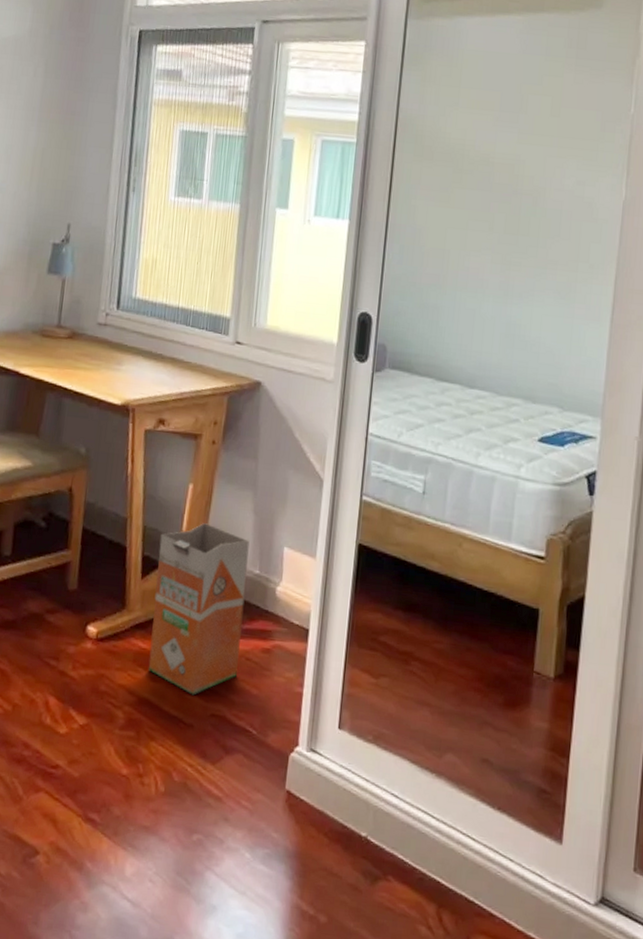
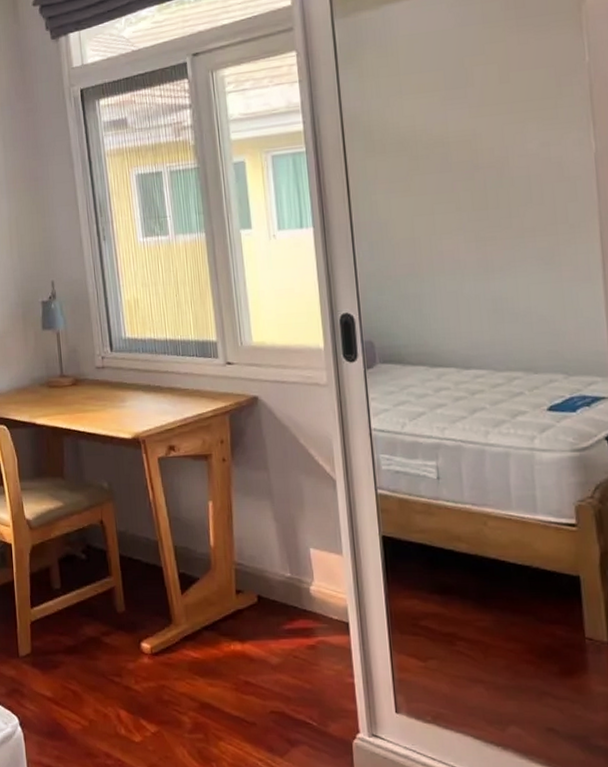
waste bin: present [148,523,250,696] -> none [191,536,289,696]

